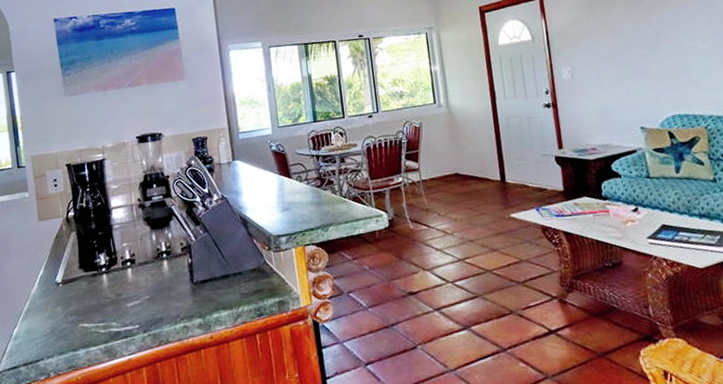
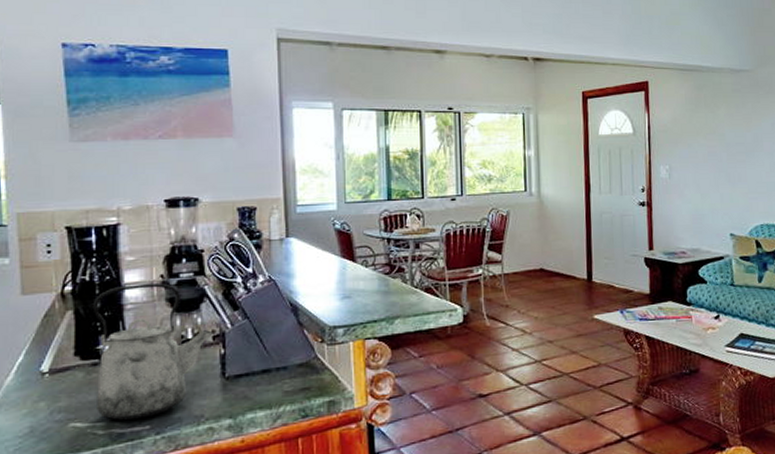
kettle: none [89,205,183,321] -> present [92,282,215,420]

